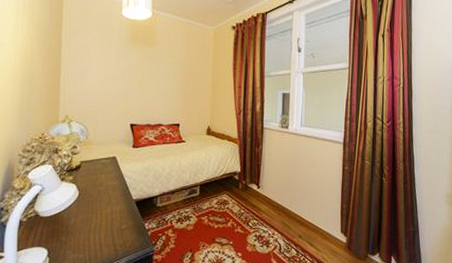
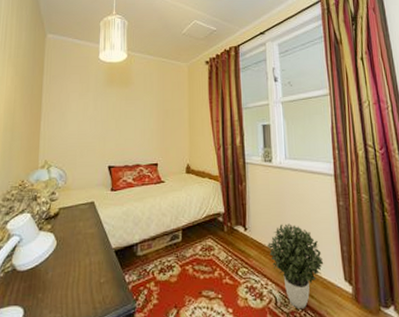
potted plant: none [276,183,325,255] -> present [266,223,324,310]

